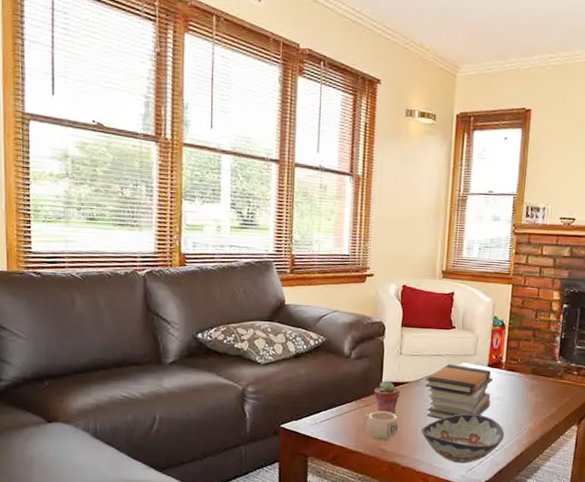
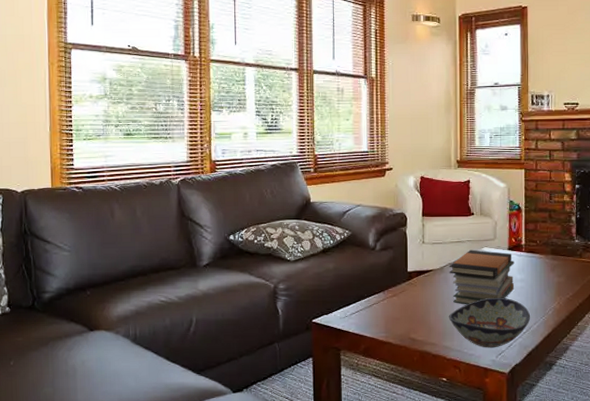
mug: present [362,411,399,441] -> none [391,300,427,330]
potted succulent: present [374,380,400,414] -> none [400,269,425,302]

